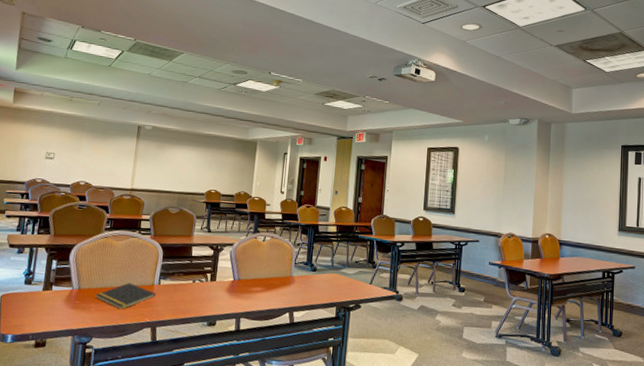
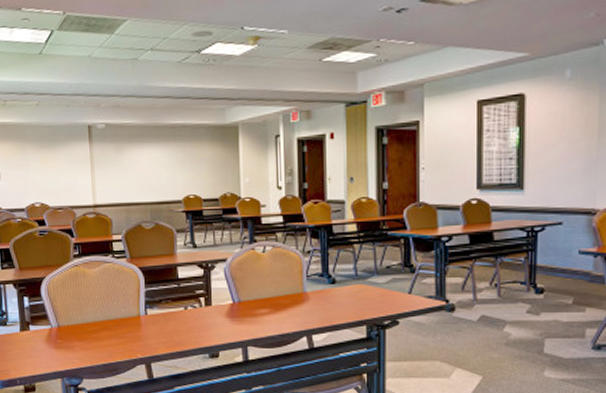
notepad: present [95,283,156,310] -> none [77,315,144,346]

